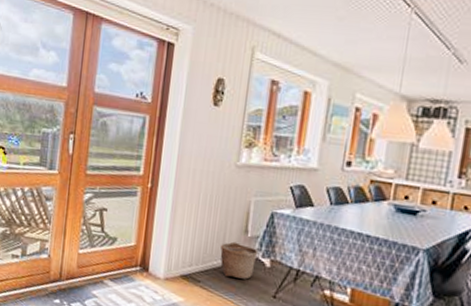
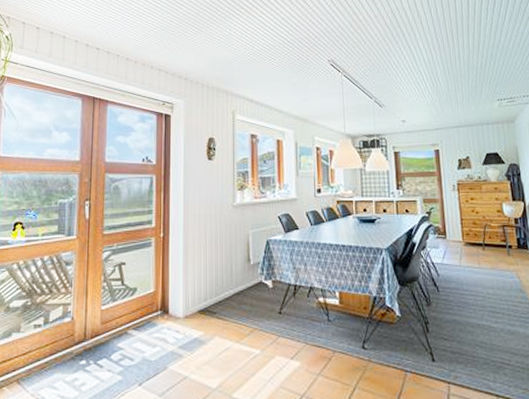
basket: present [220,241,258,280] -> none [230,271,261,304]

